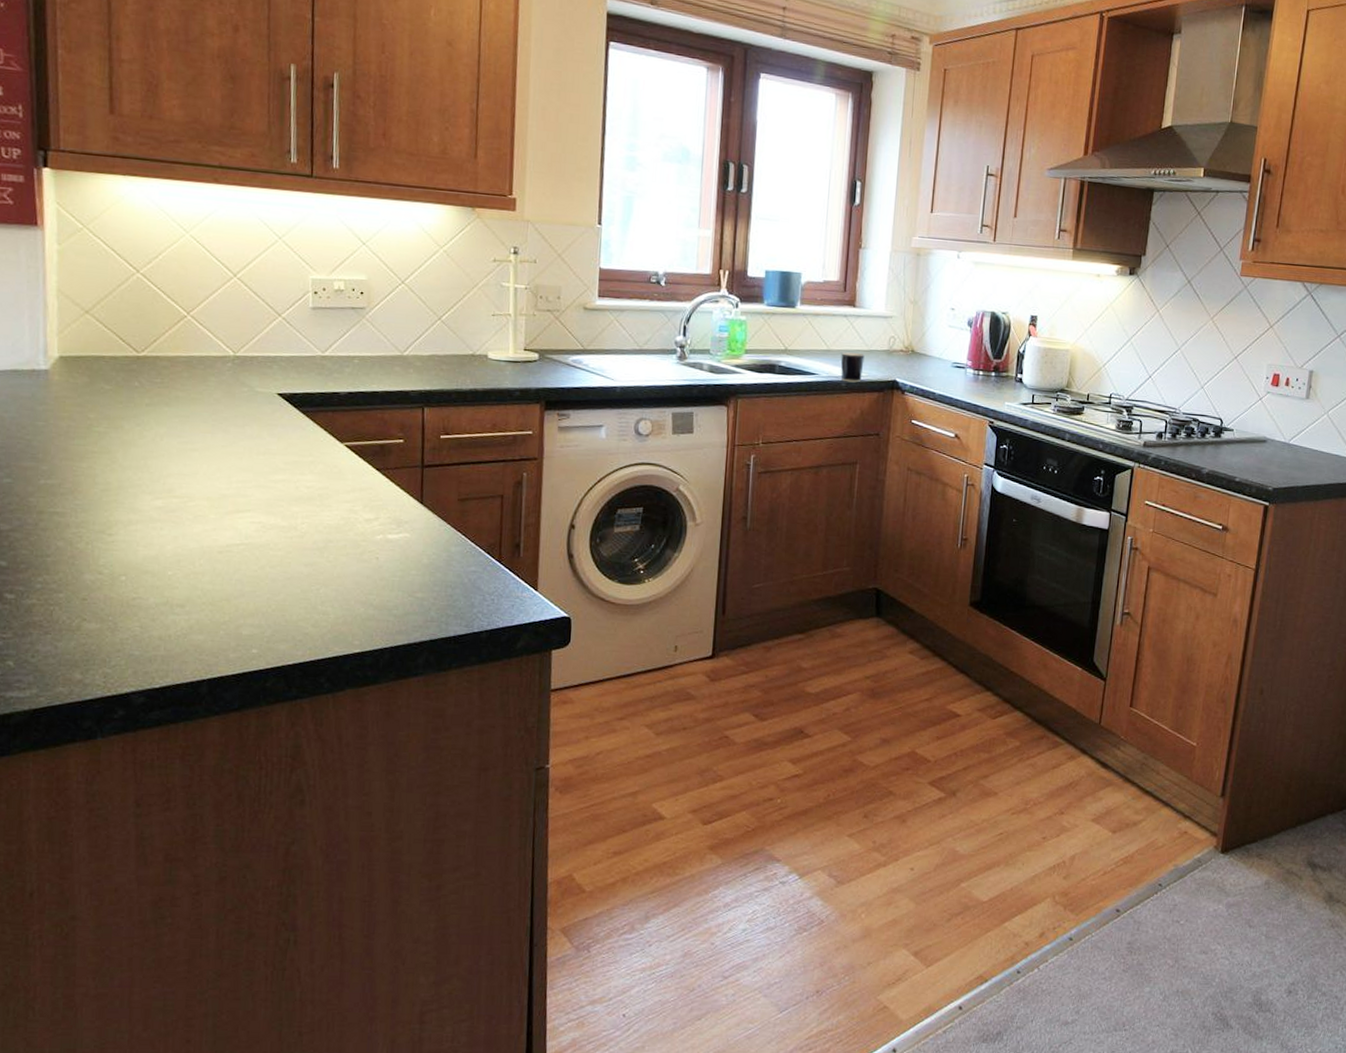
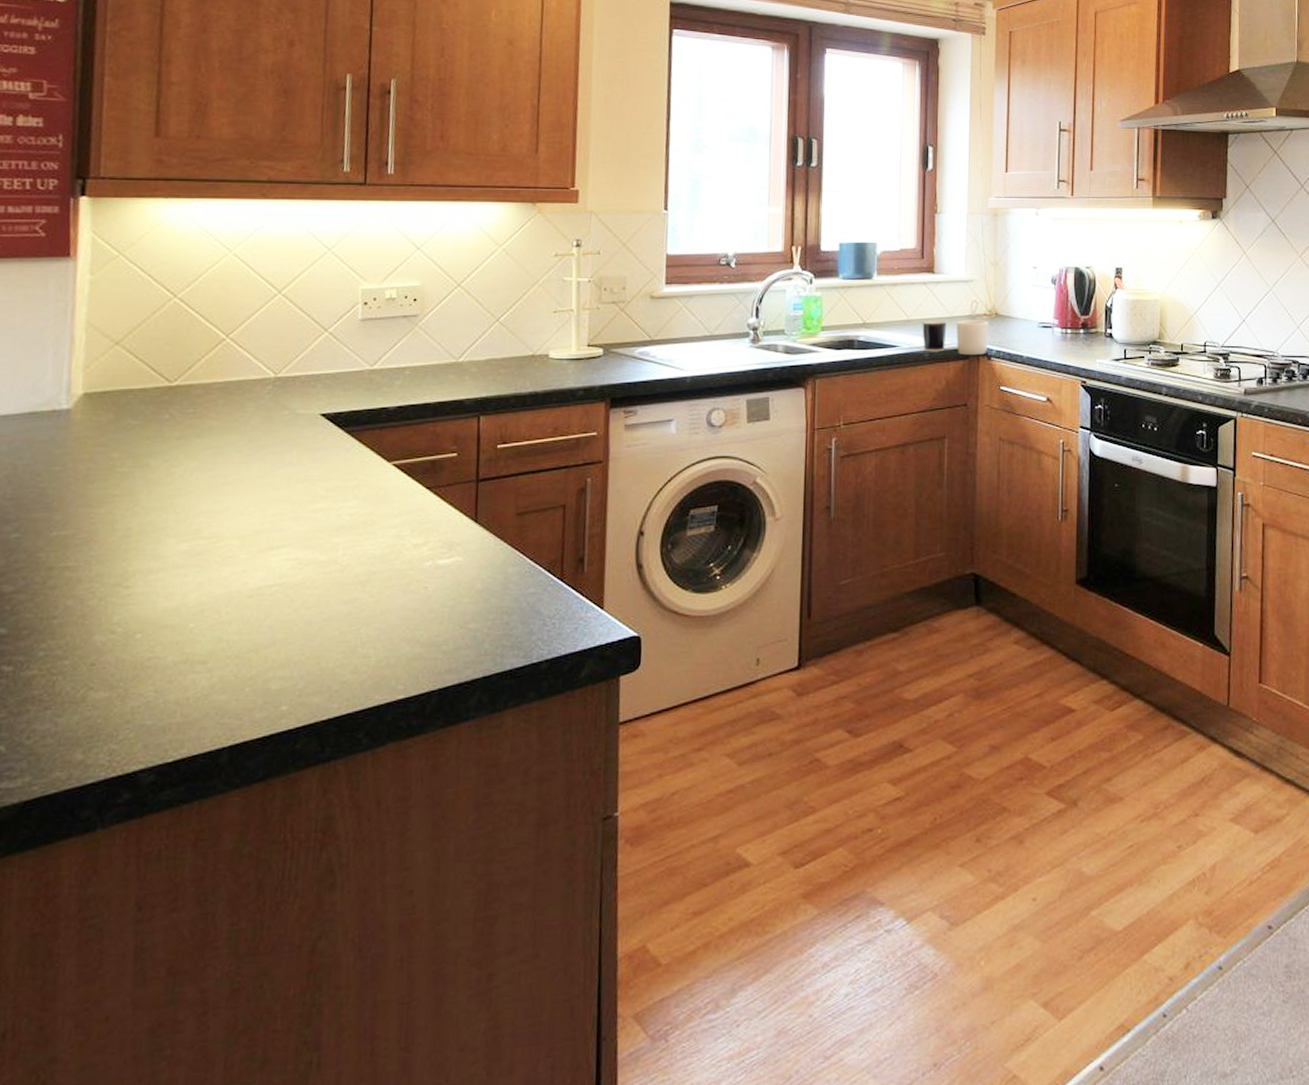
mug: none [873,354,905,389] -> present [956,320,989,356]

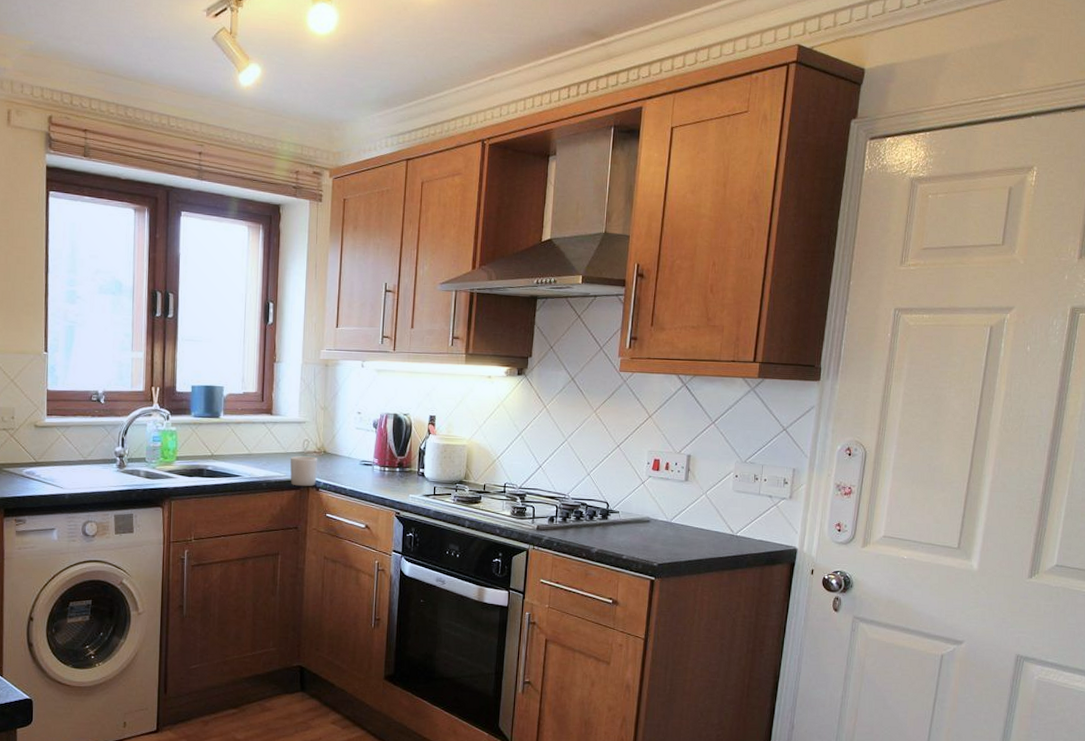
mug: present [922,321,947,352] -> none [261,455,282,482]

